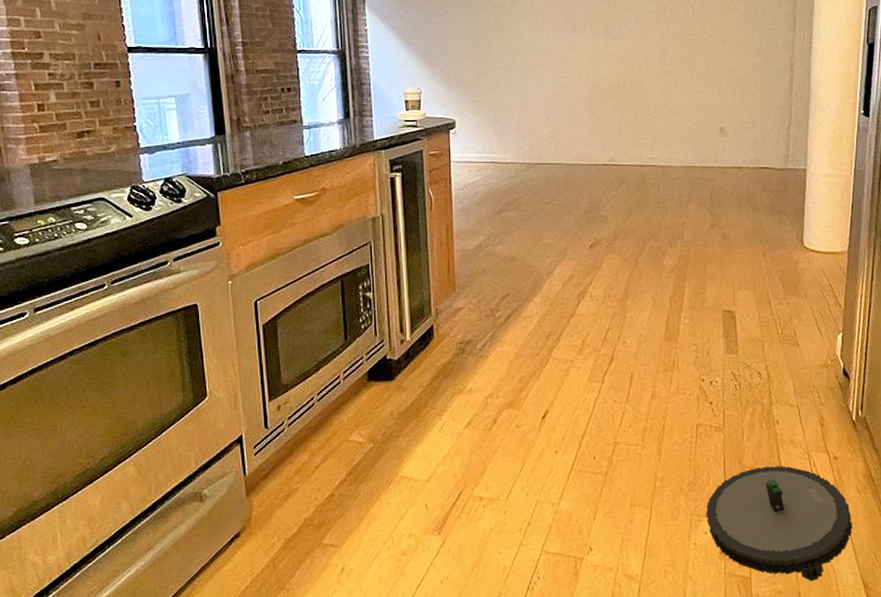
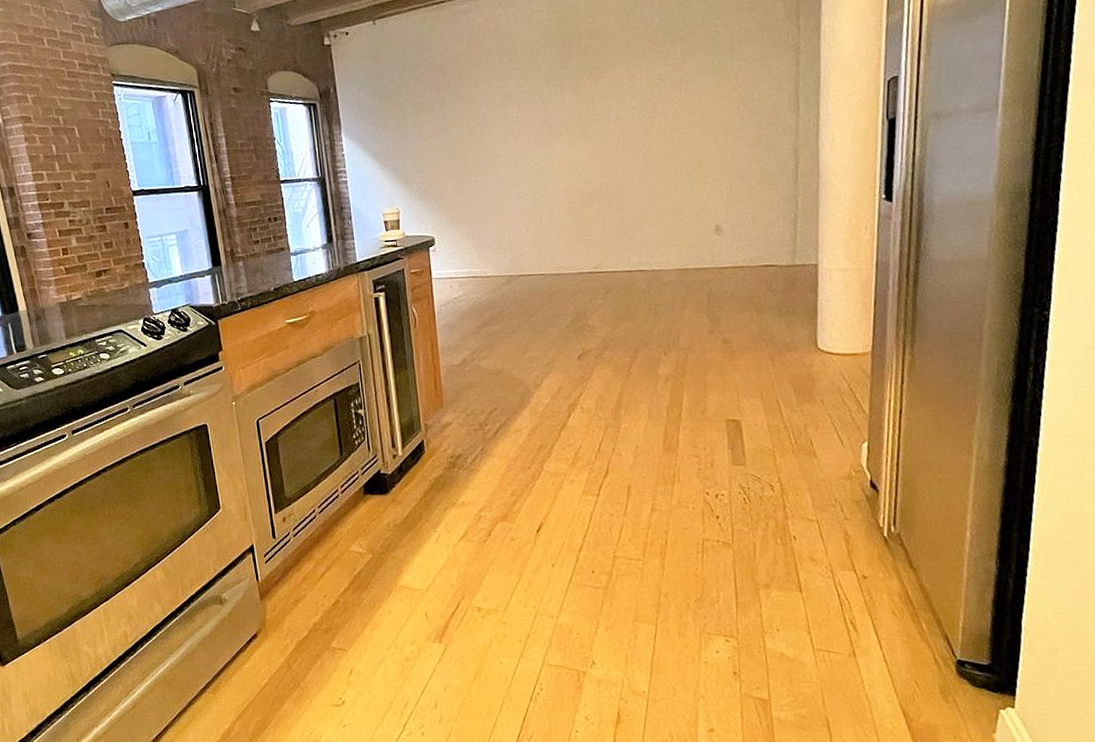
robot vacuum: present [706,465,853,581] -> none [716,584,888,707]

